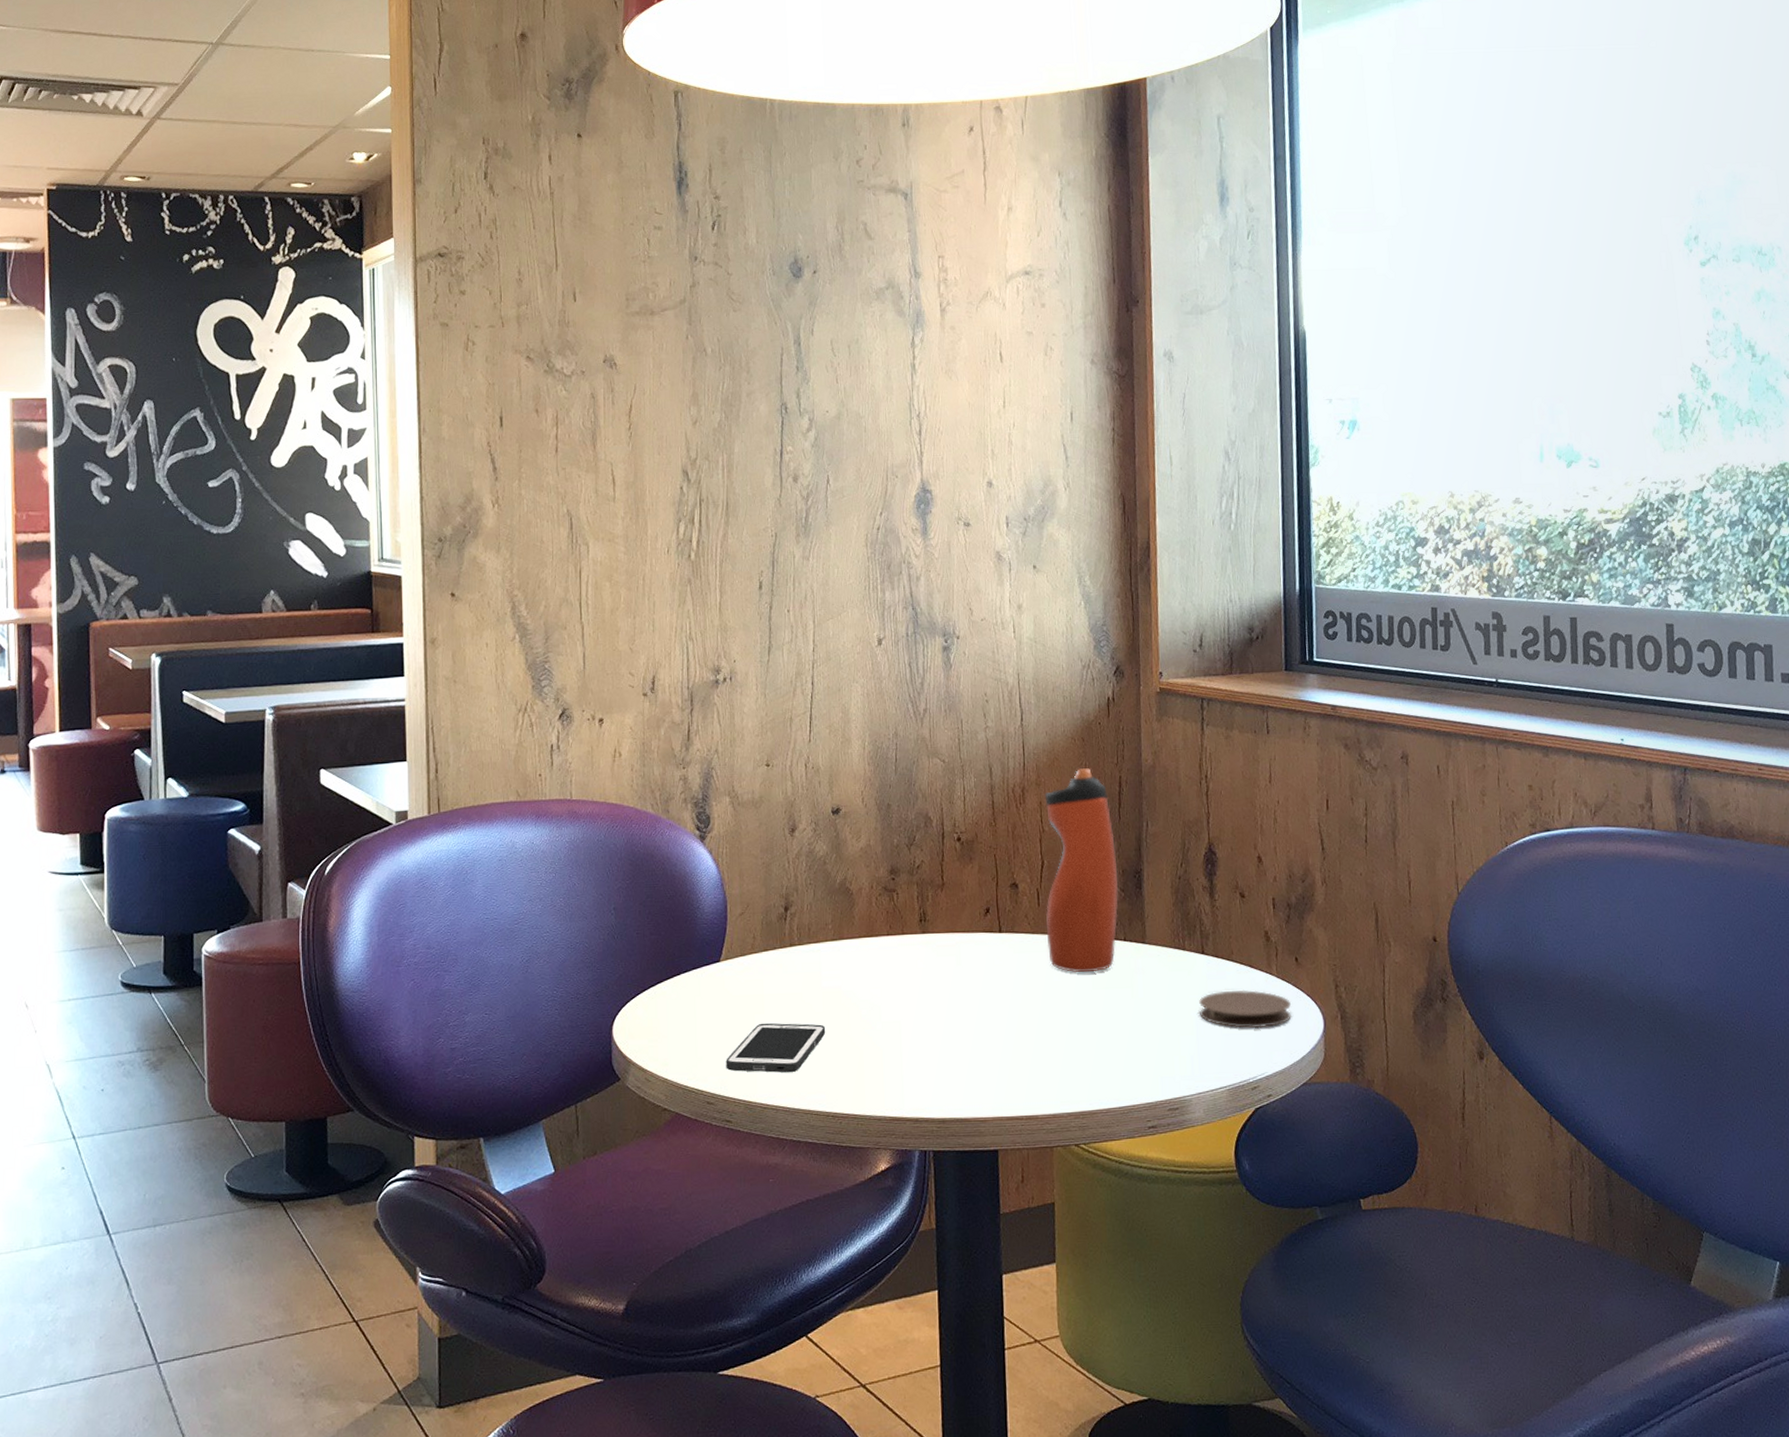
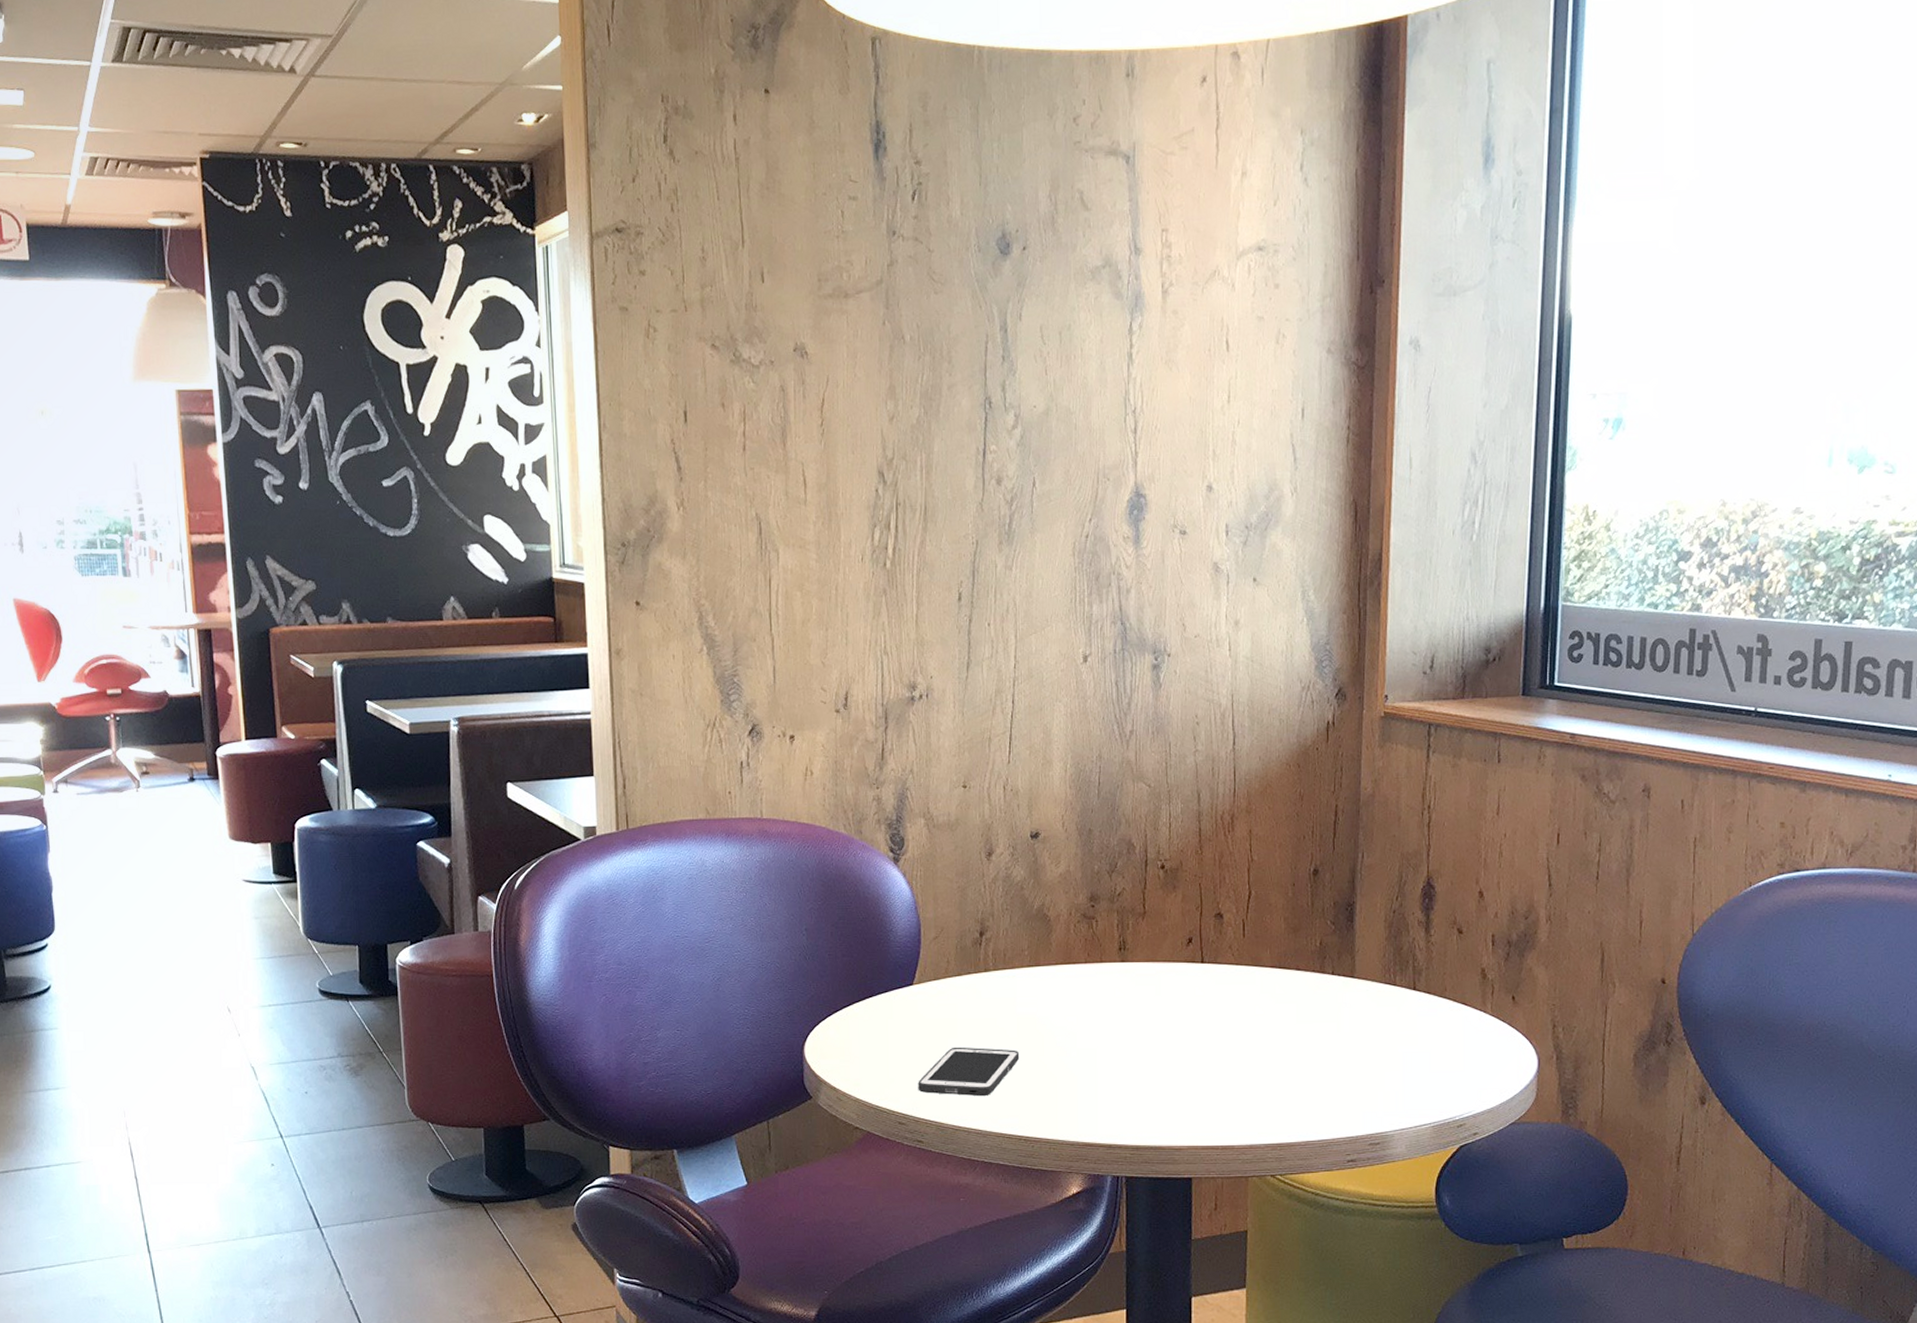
water bottle: present [1044,768,1118,973] -> none [1250,796,1328,1006]
coaster: present [1199,989,1291,1029] -> none [1407,1027,1504,1067]

